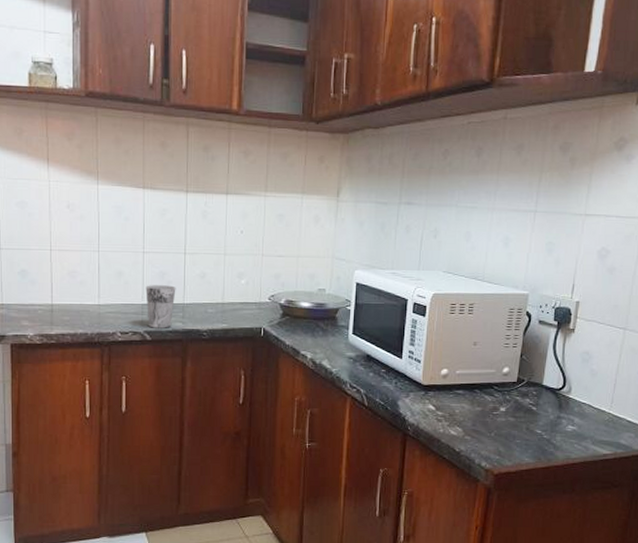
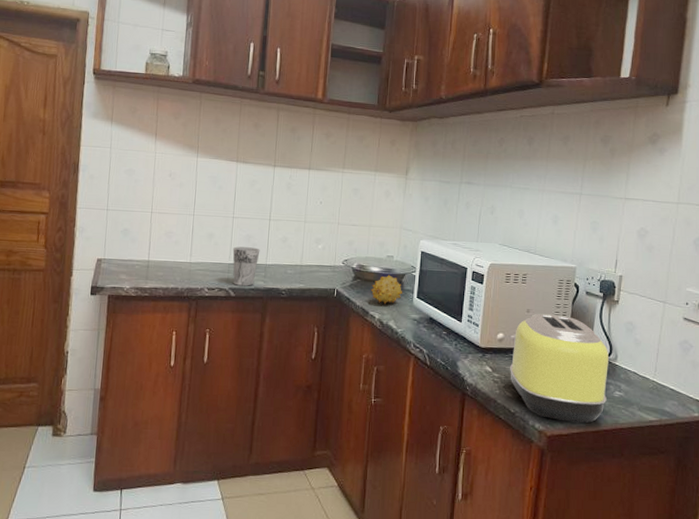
fruit: none [301,310,337,343] -> present [370,275,403,304]
toaster: none [455,346,562,459] -> present [510,313,609,423]

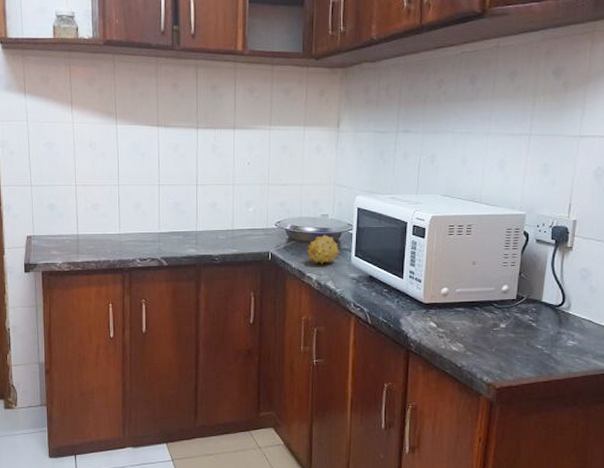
cup: present [232,246,260,286] -> none [161,215,189,255]
toaster: present [510,313,609,423] -> none [456,265,561,373]

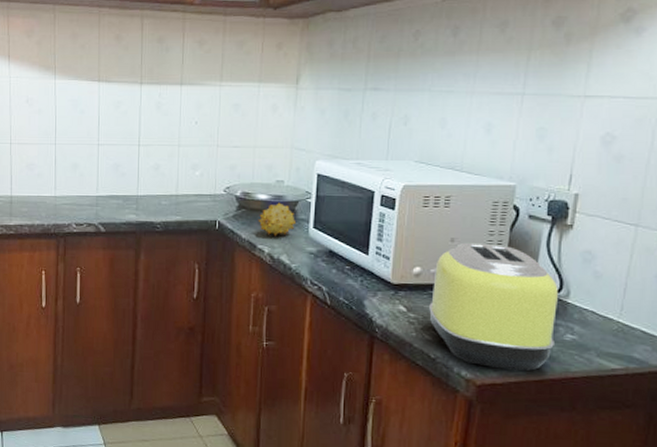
toaster: none [456,265,561,373] -> present [429,242,558,371]

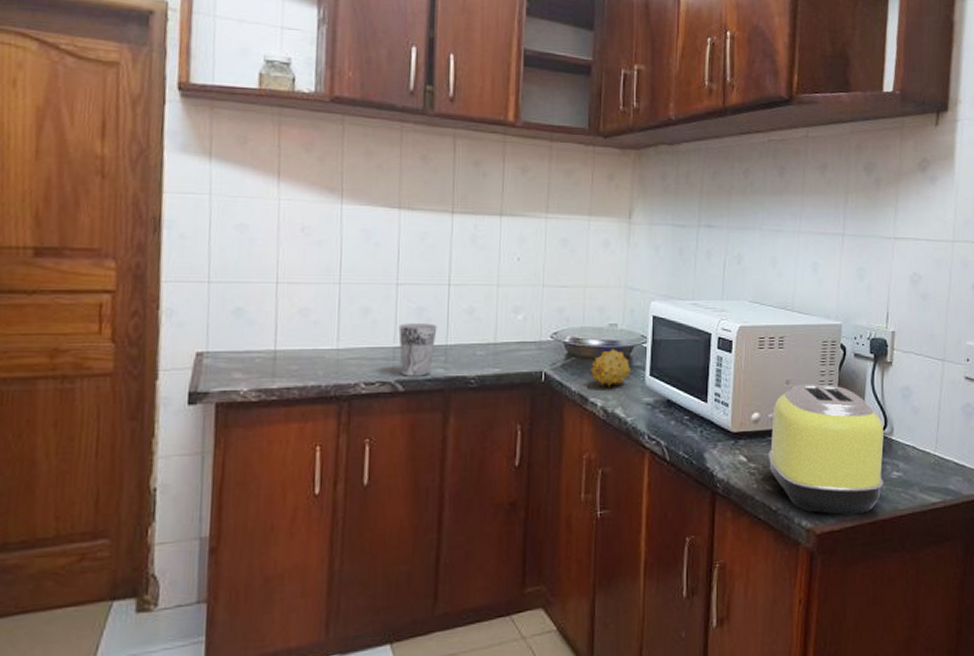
cup: none [100,177,130,220] -> present [398,323,437,376]

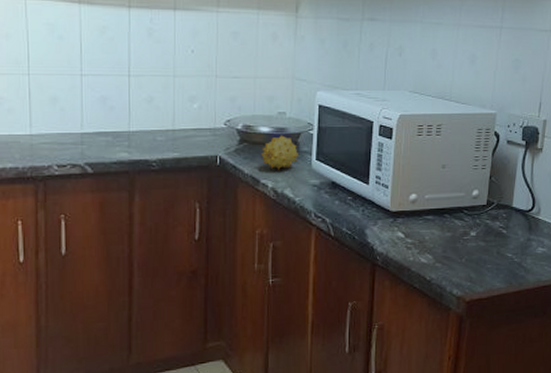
cup: present [398,323,437,376] -> none [85,111,120,160]
toaster: present [769,384,884,515] -> none [424,168,531,284]

